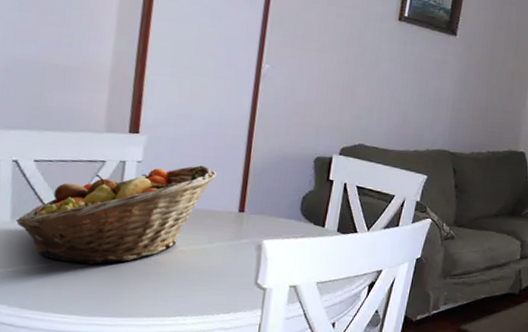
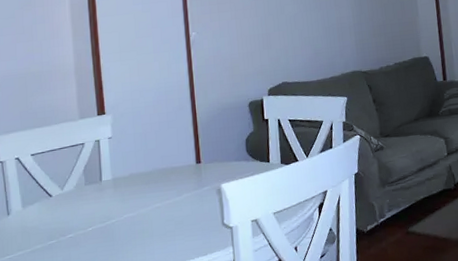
fruit basket: present [15,165,217,265] -> none [25,130,172,236]

